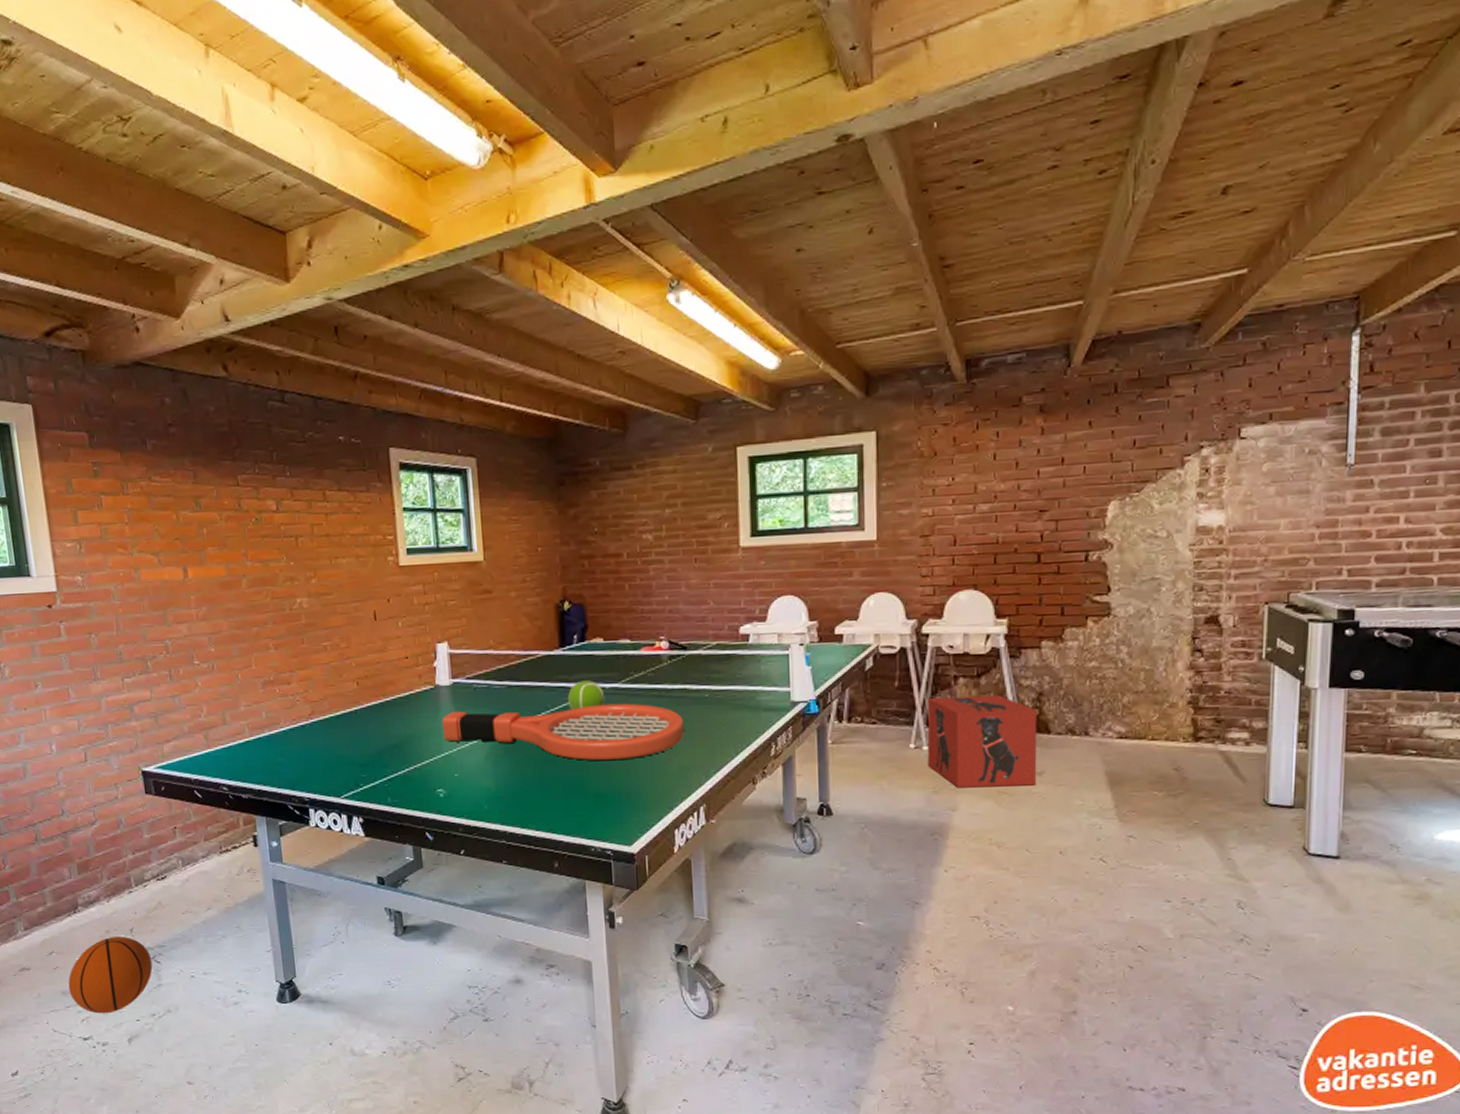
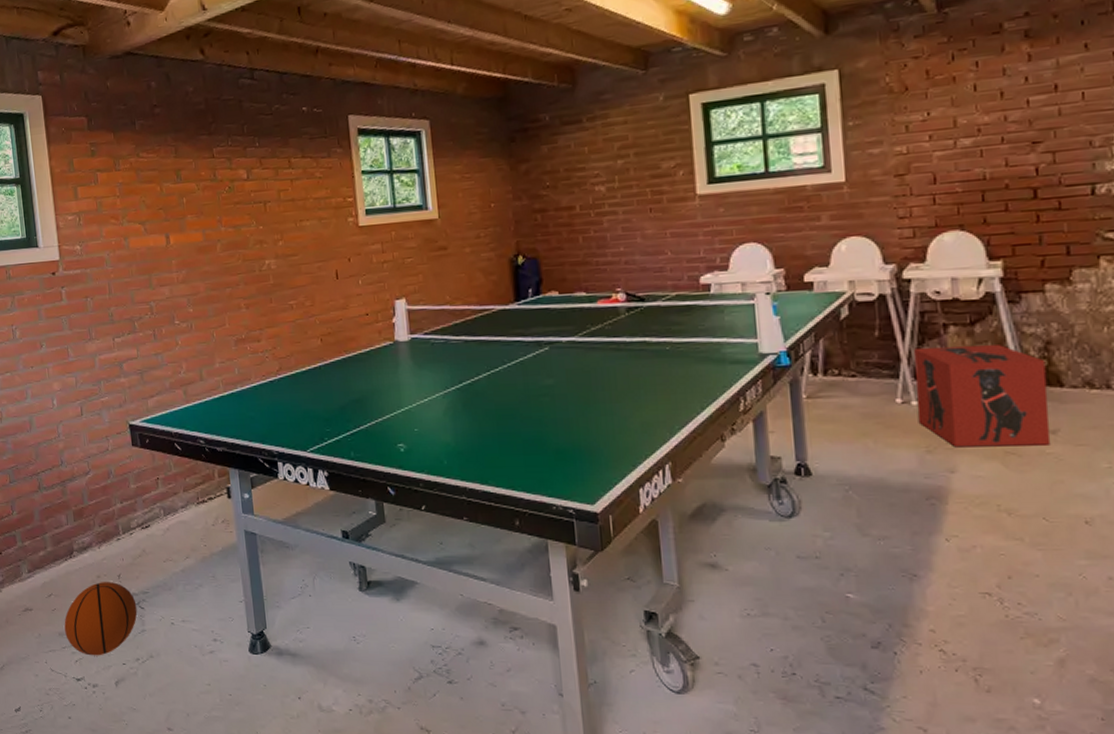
tennis racket: present [442,680,684,761] -> none [401,334,645,417]

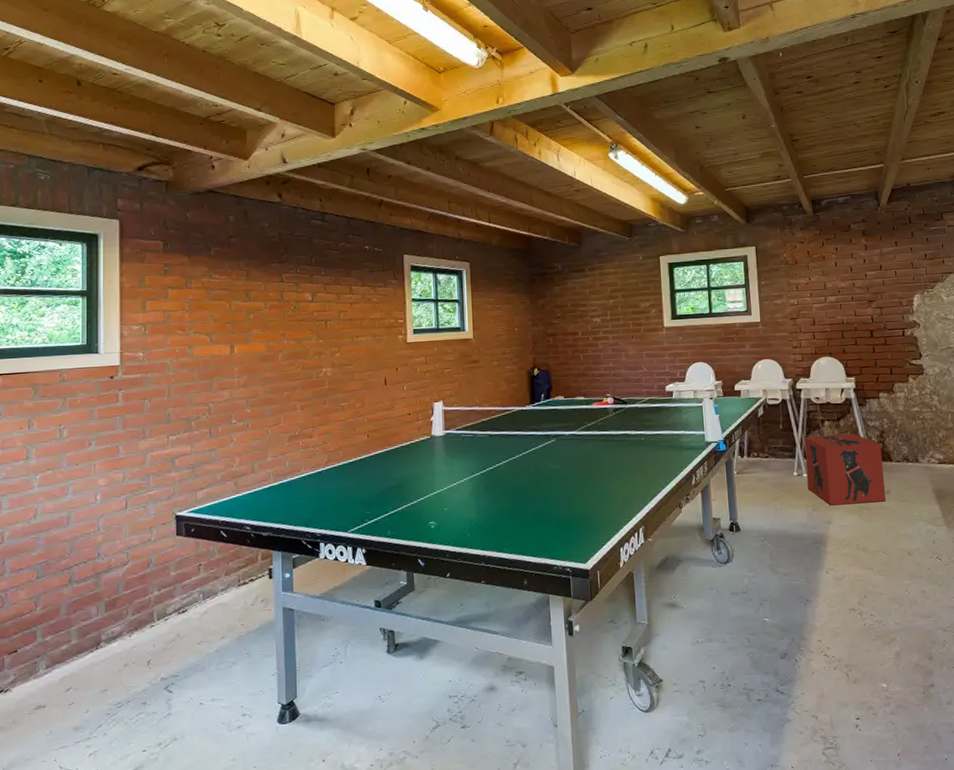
basketball: present [64,582,138,656] -> none [81,669,165,747]

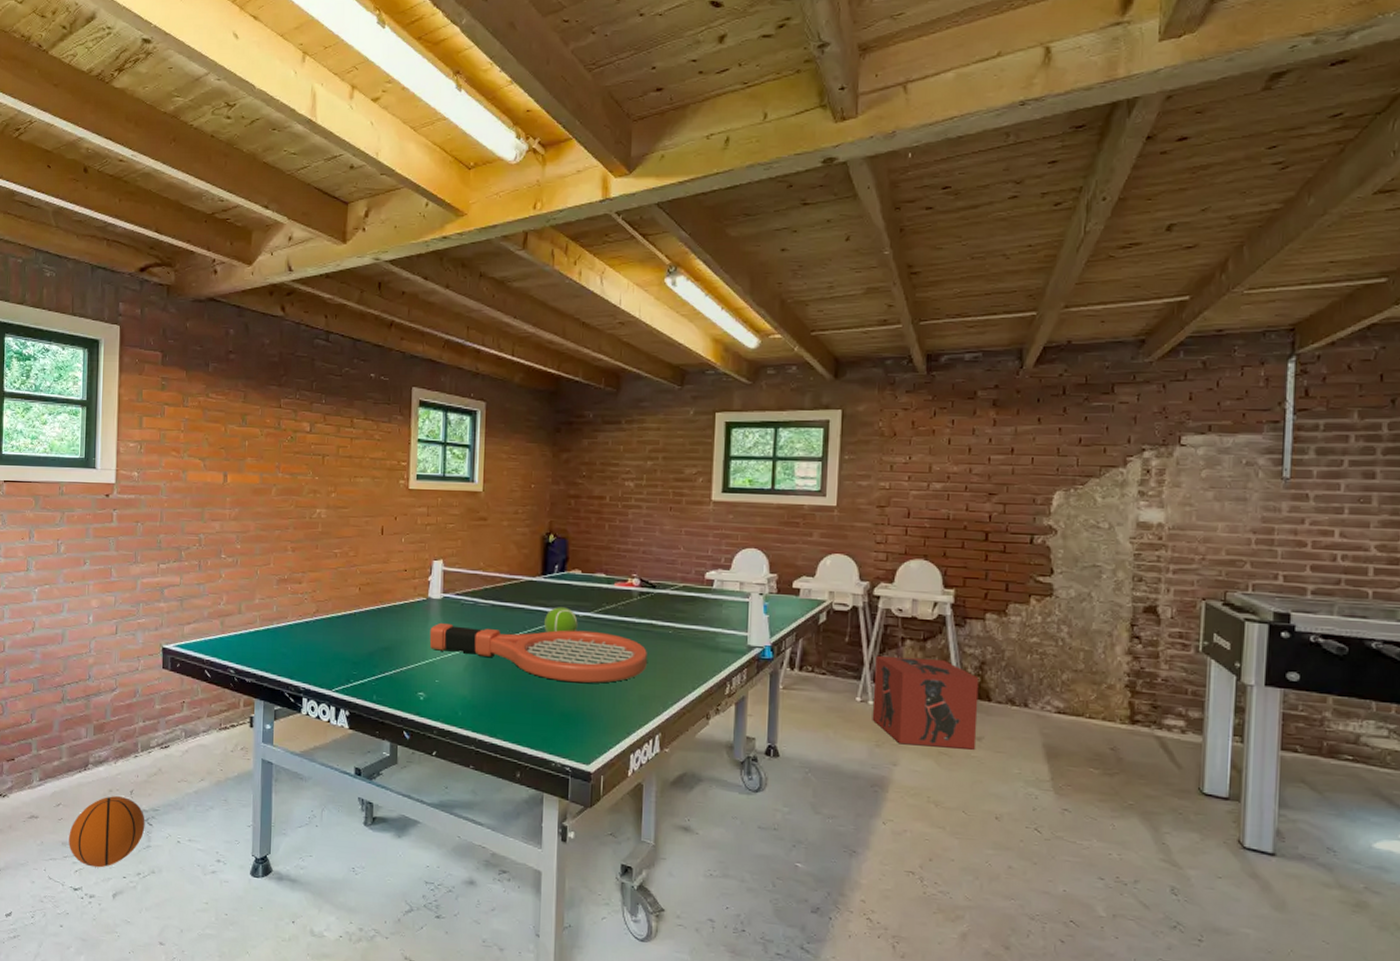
basketball: none [81,669,165,747] -> present [69,796,145,868]
tennis racket: none [435,429,626,494] -> present [429,607,647,684]

